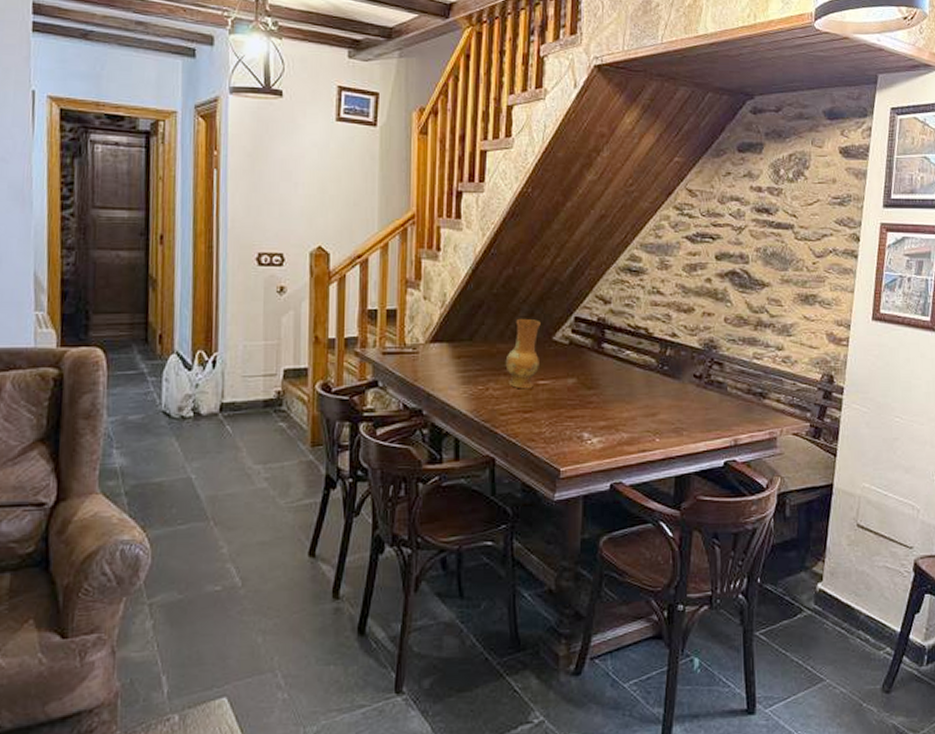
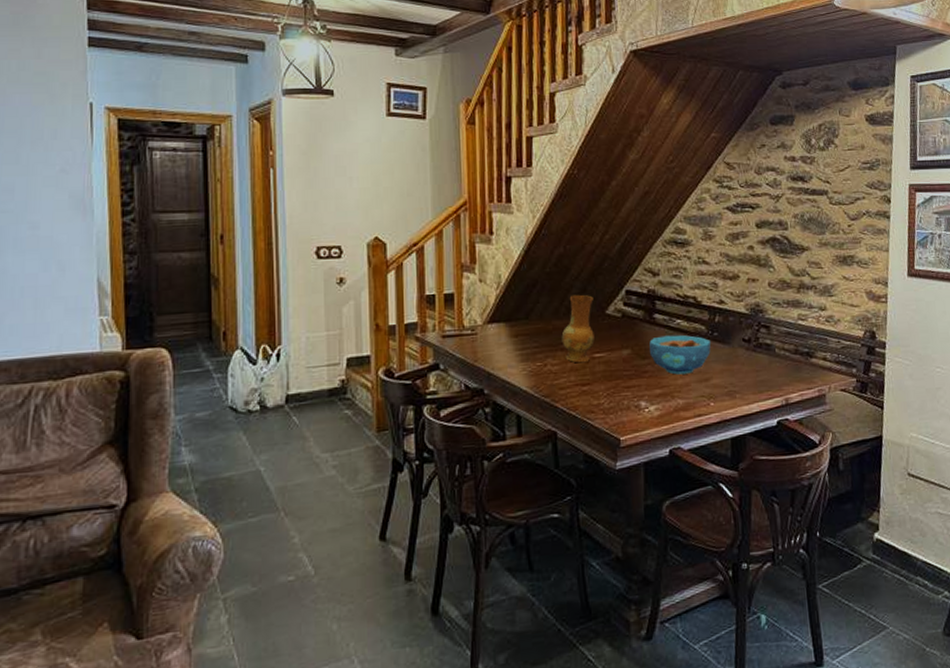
bowl: none [596,366,661,407] -> present [649,335,712,375]

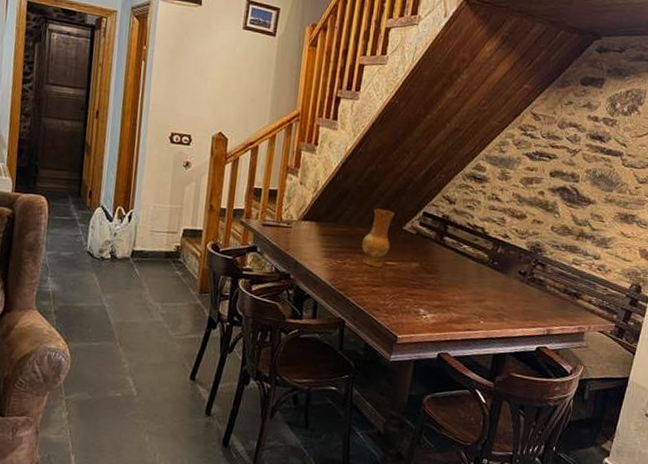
bowl: present [649,335,712,375] -> none [435,256,491,293]

